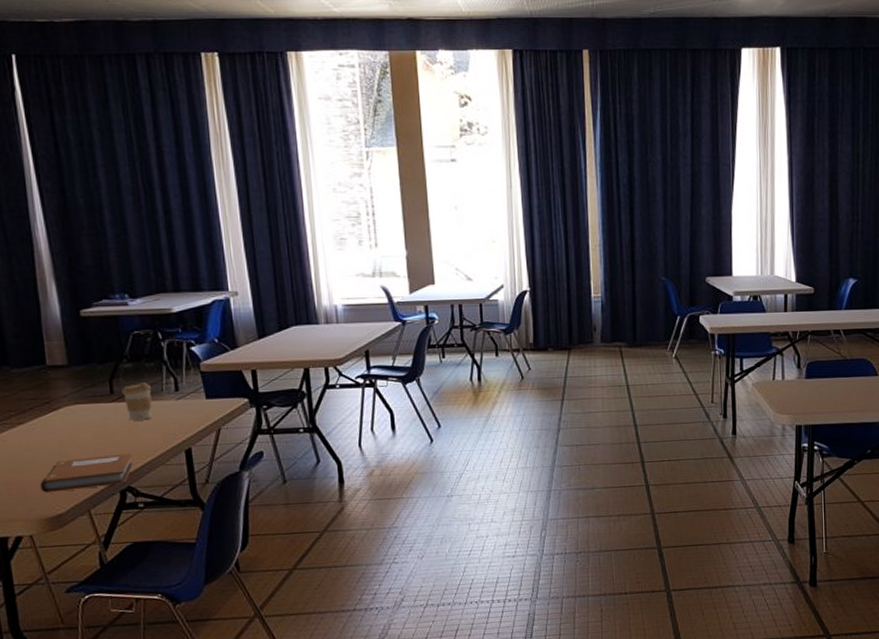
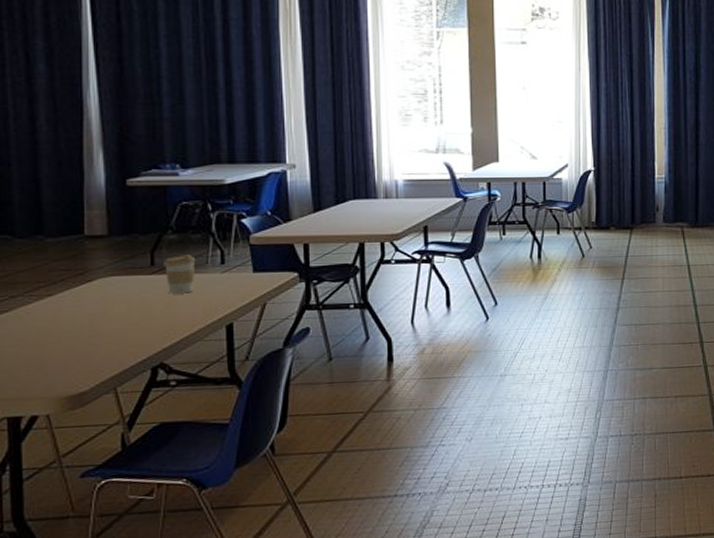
notebook: present [40,453,133,493] -> none [64,328,168,369]

